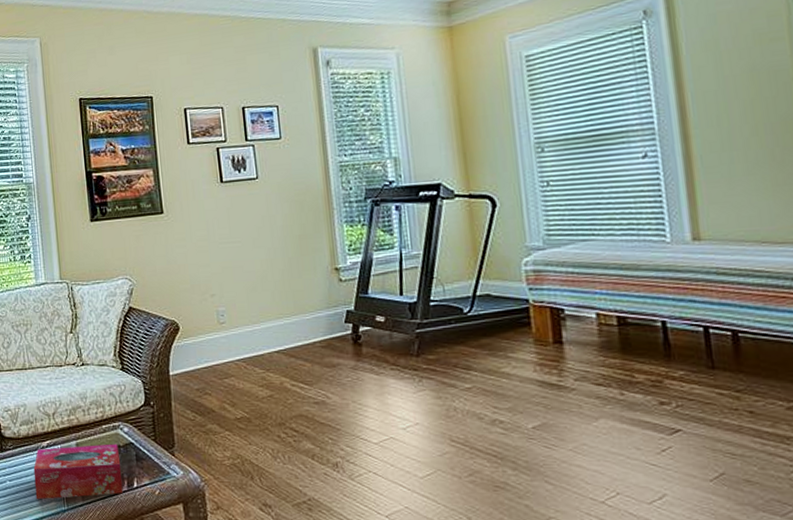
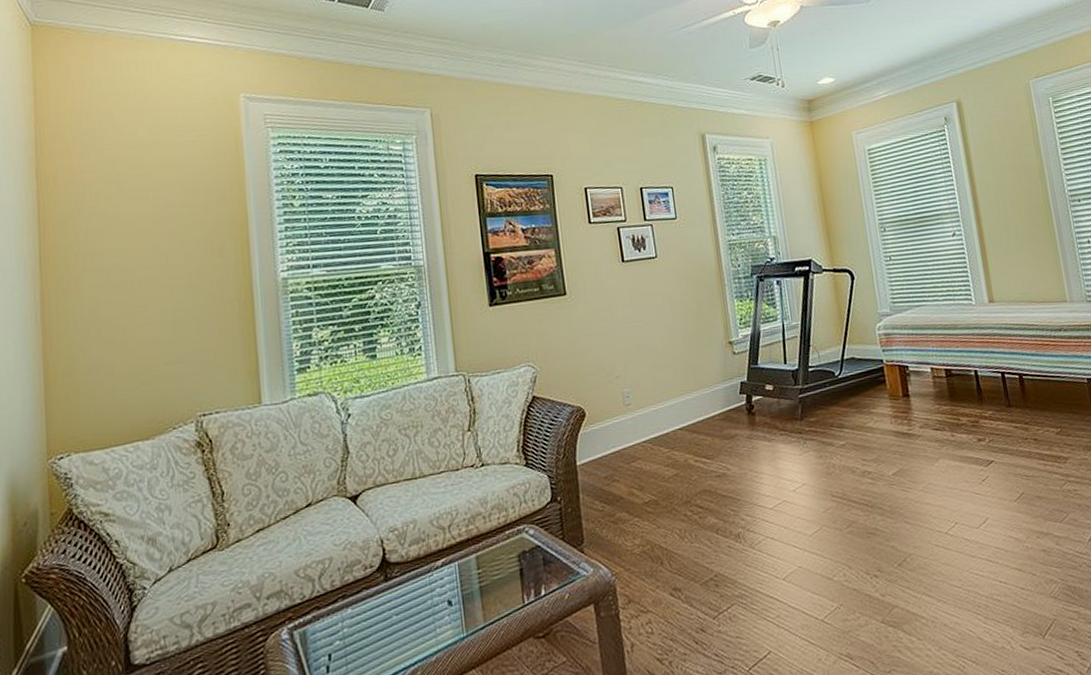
tissue box: present [33,444,123,500] -> none [425,549,530,632]

